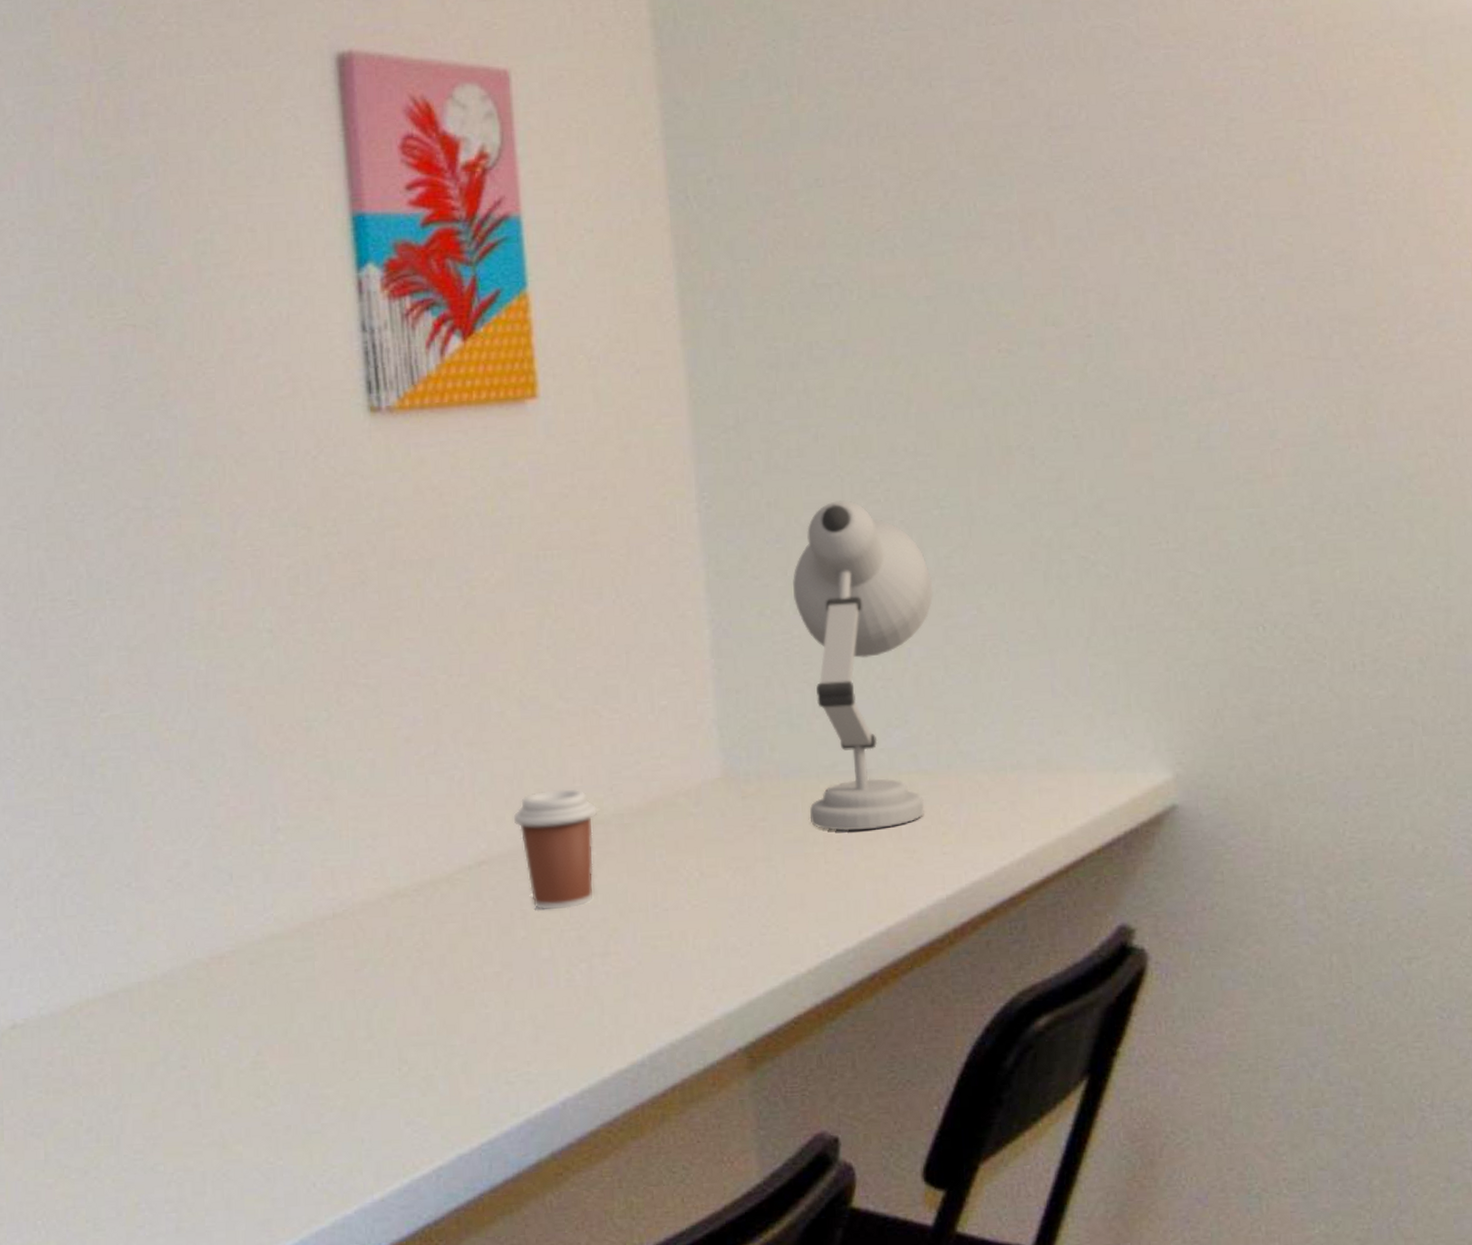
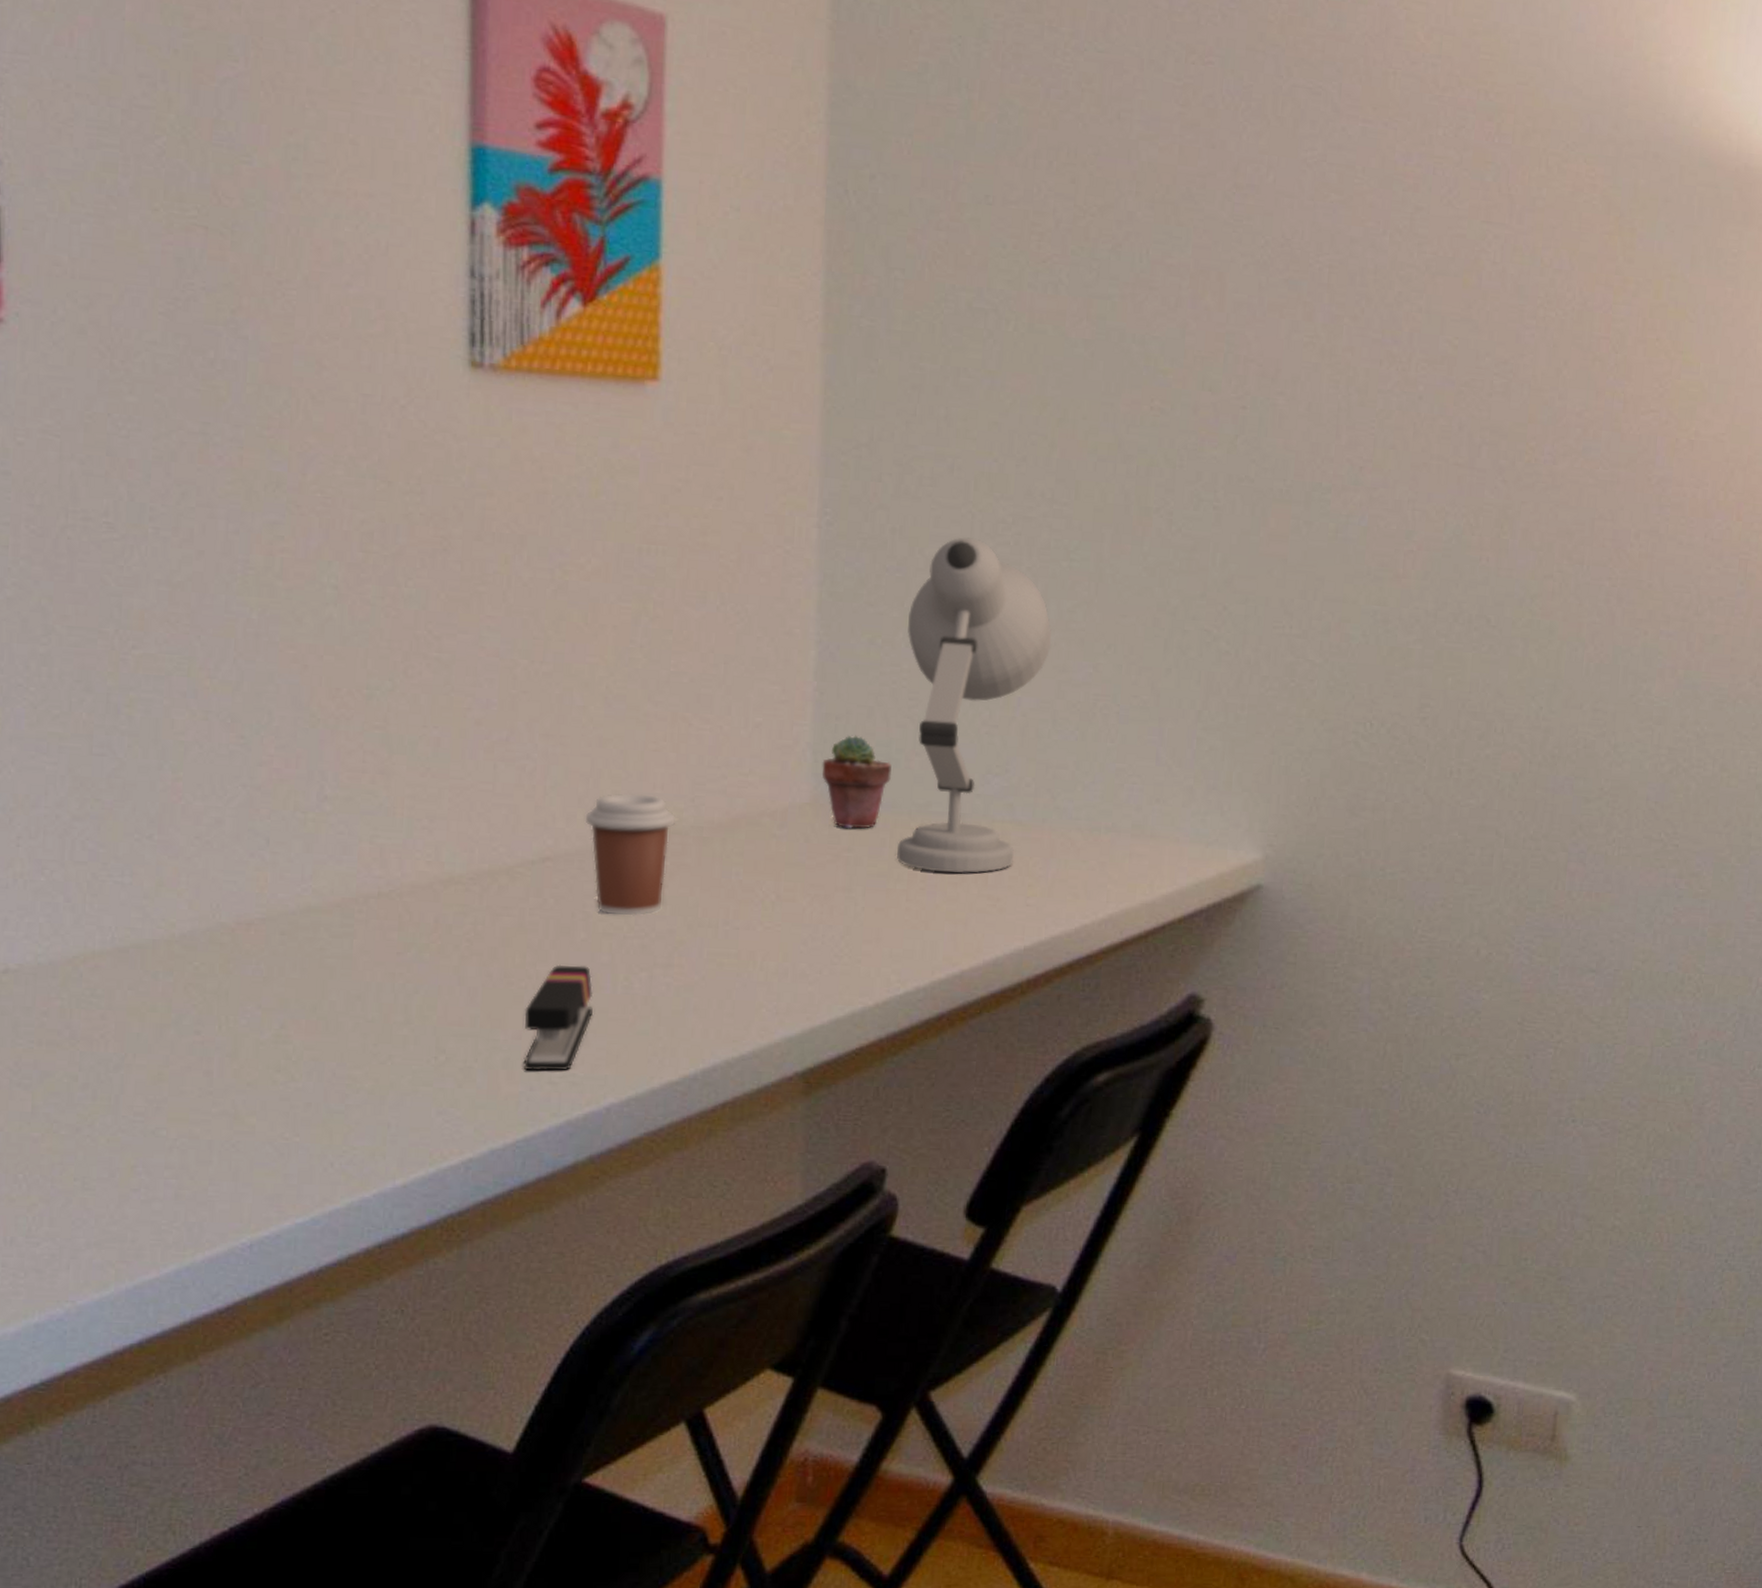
stapler: none [476,963,541,1073] -> present [523,964,594,1071]
potted succulent: none [728,706,795,799] -> present [821,735,892,829]

